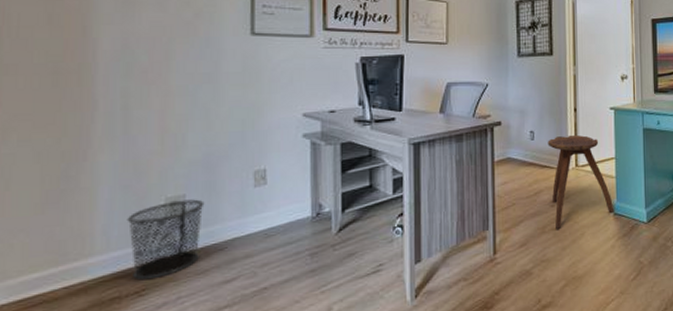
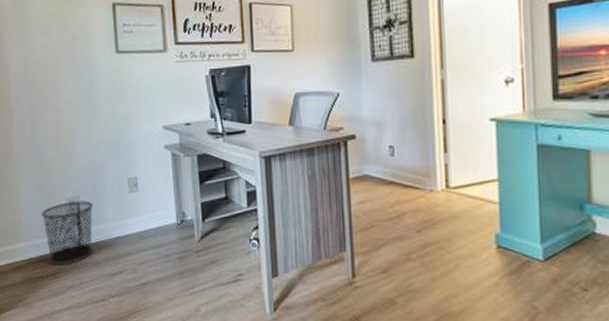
stool: present [547,135,614,229] -> none [410,151,498,257]

